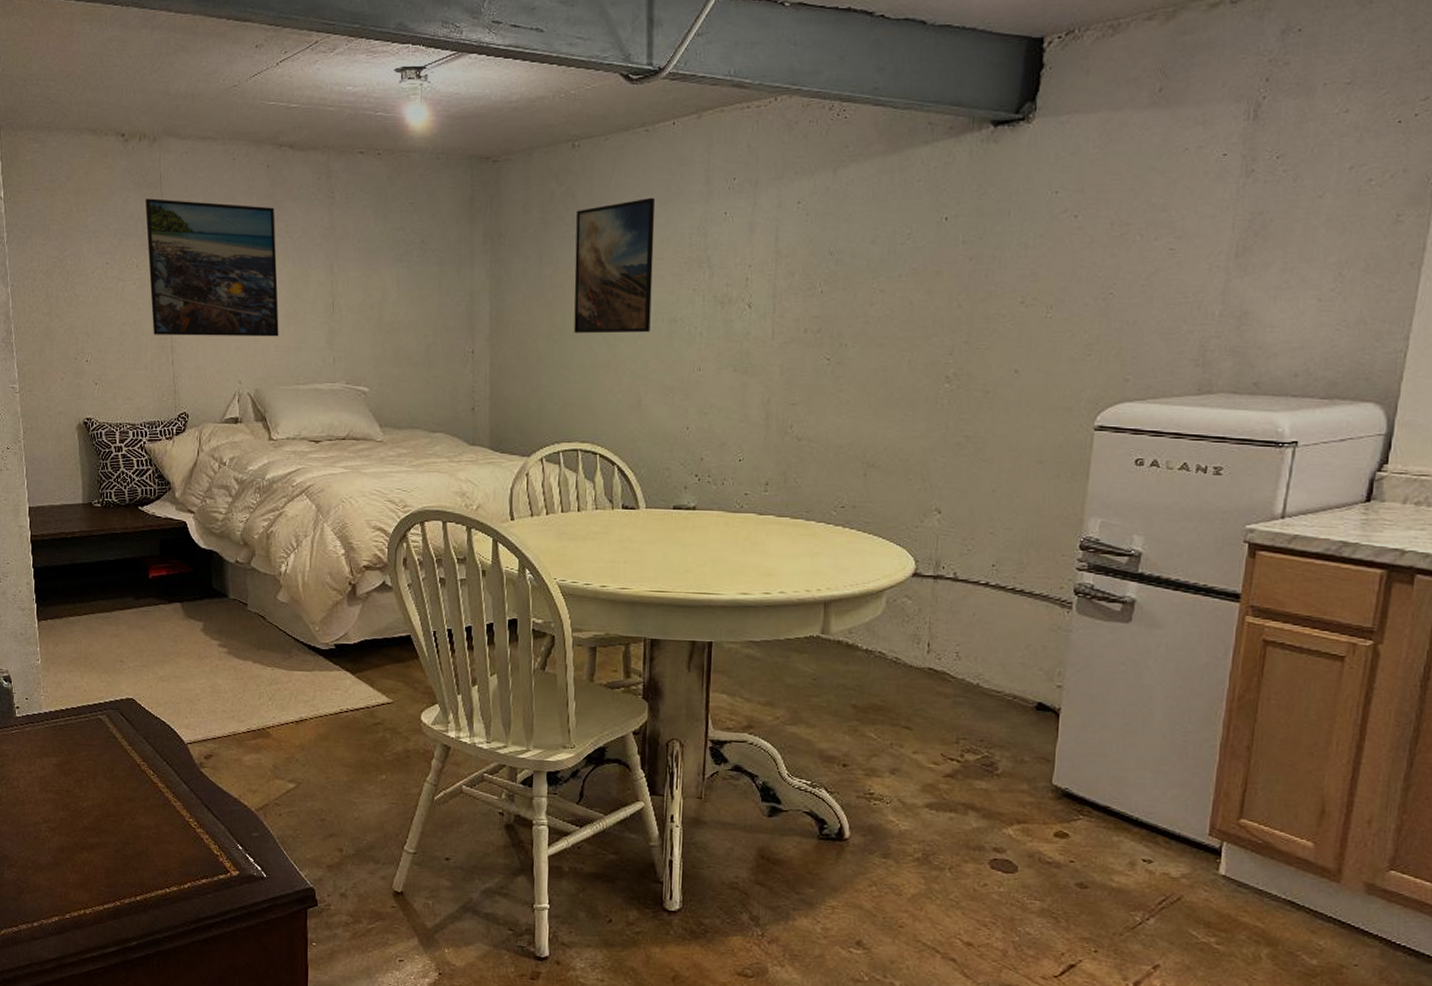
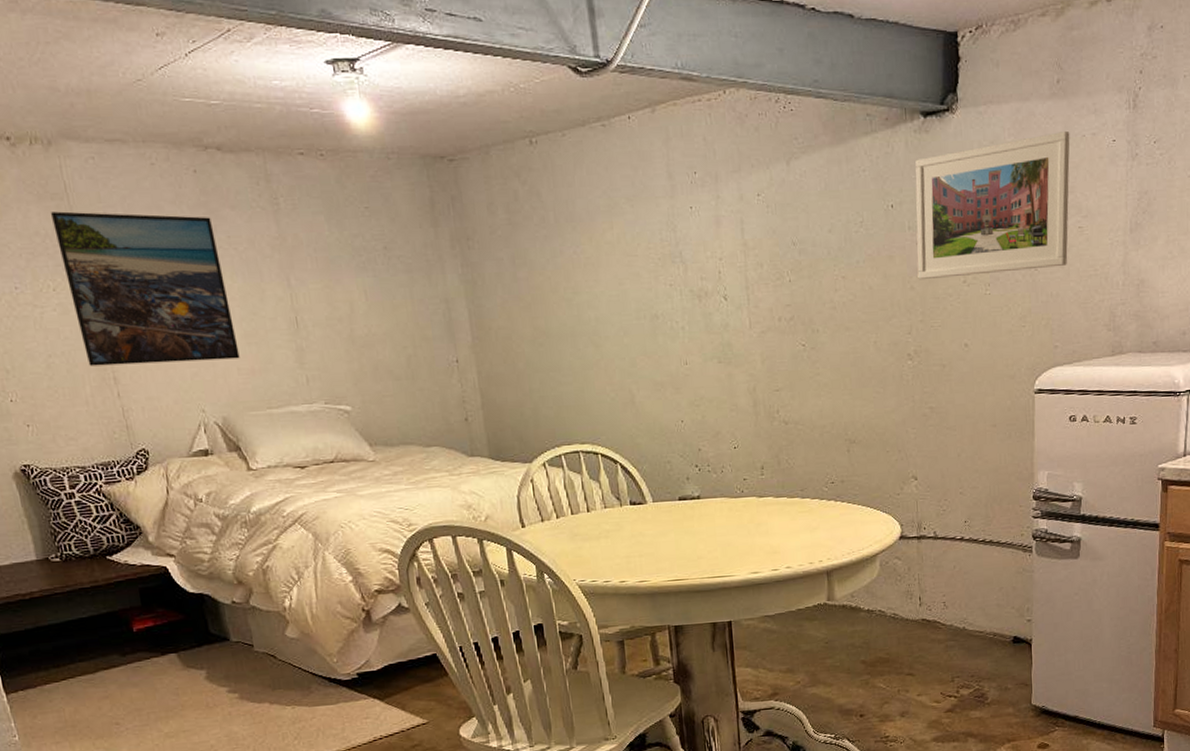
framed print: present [574,197,656,334] -> none [543,193,634,335]
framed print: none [967,143,1170,298] -> present [915,130,1070,280]

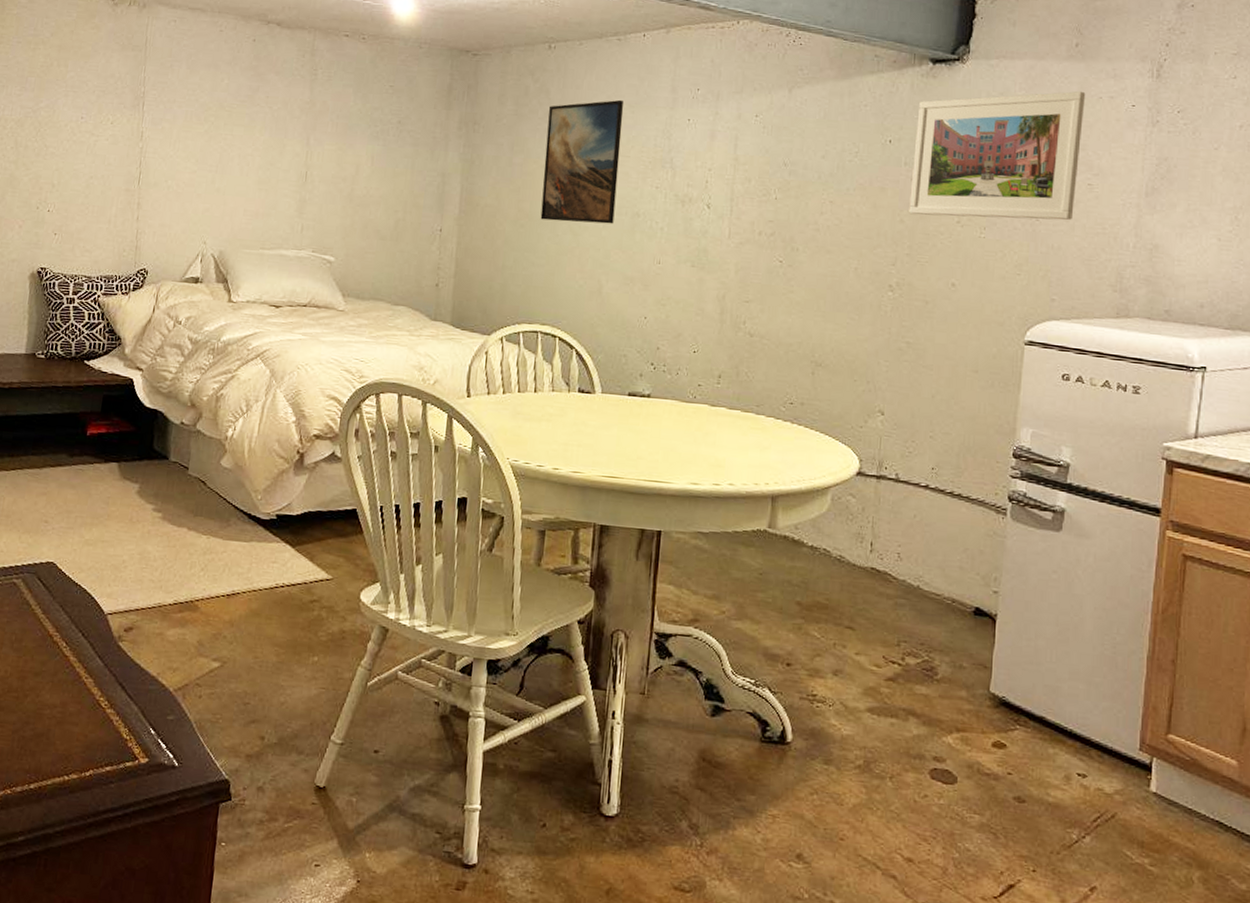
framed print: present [50,211,240,366] -> none [120,60,257,202]
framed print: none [543,193,634,335] -> present [540,99,624,224]

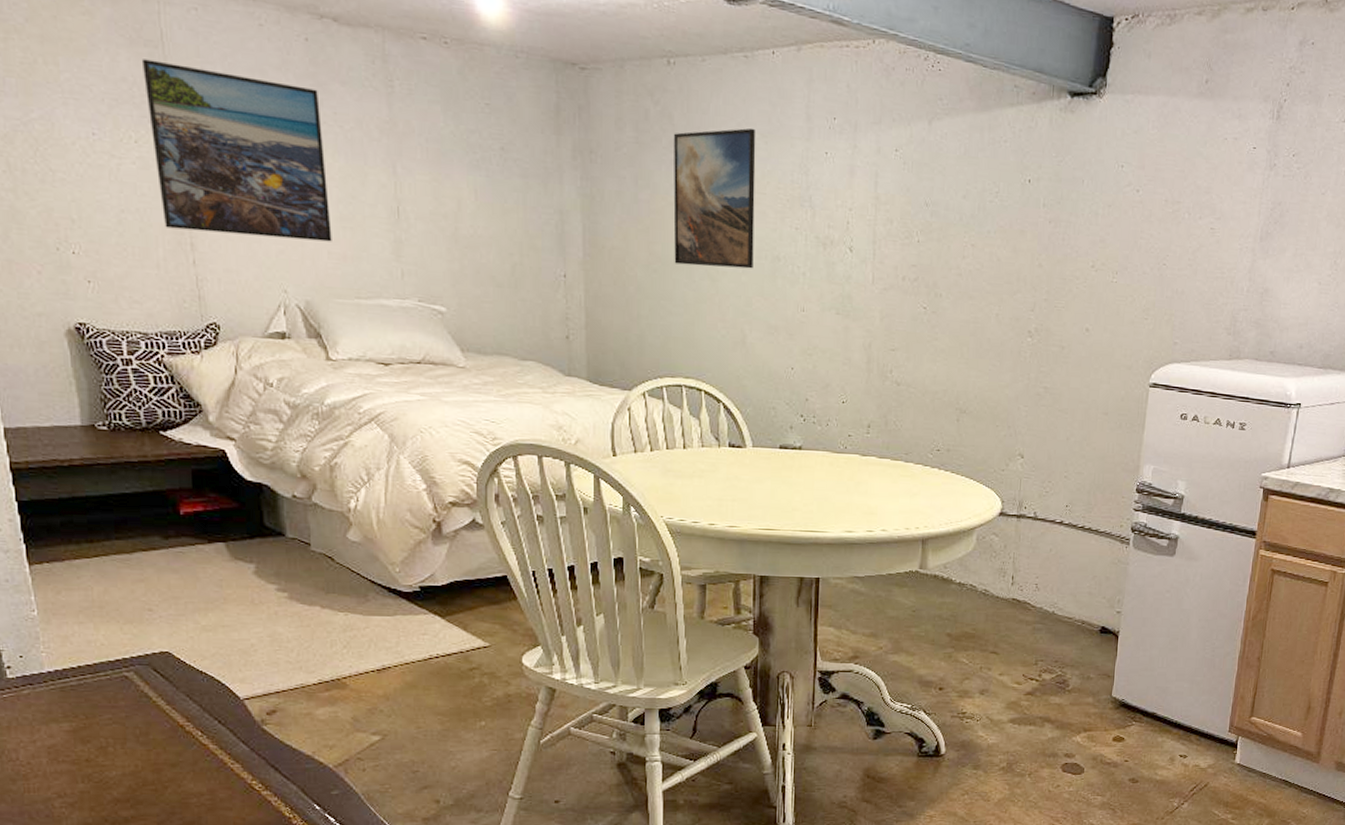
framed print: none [120,60,257,202] -> present [141,59,332,242]
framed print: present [909,91,1086,220] -> none [1047,131,1213,265]

